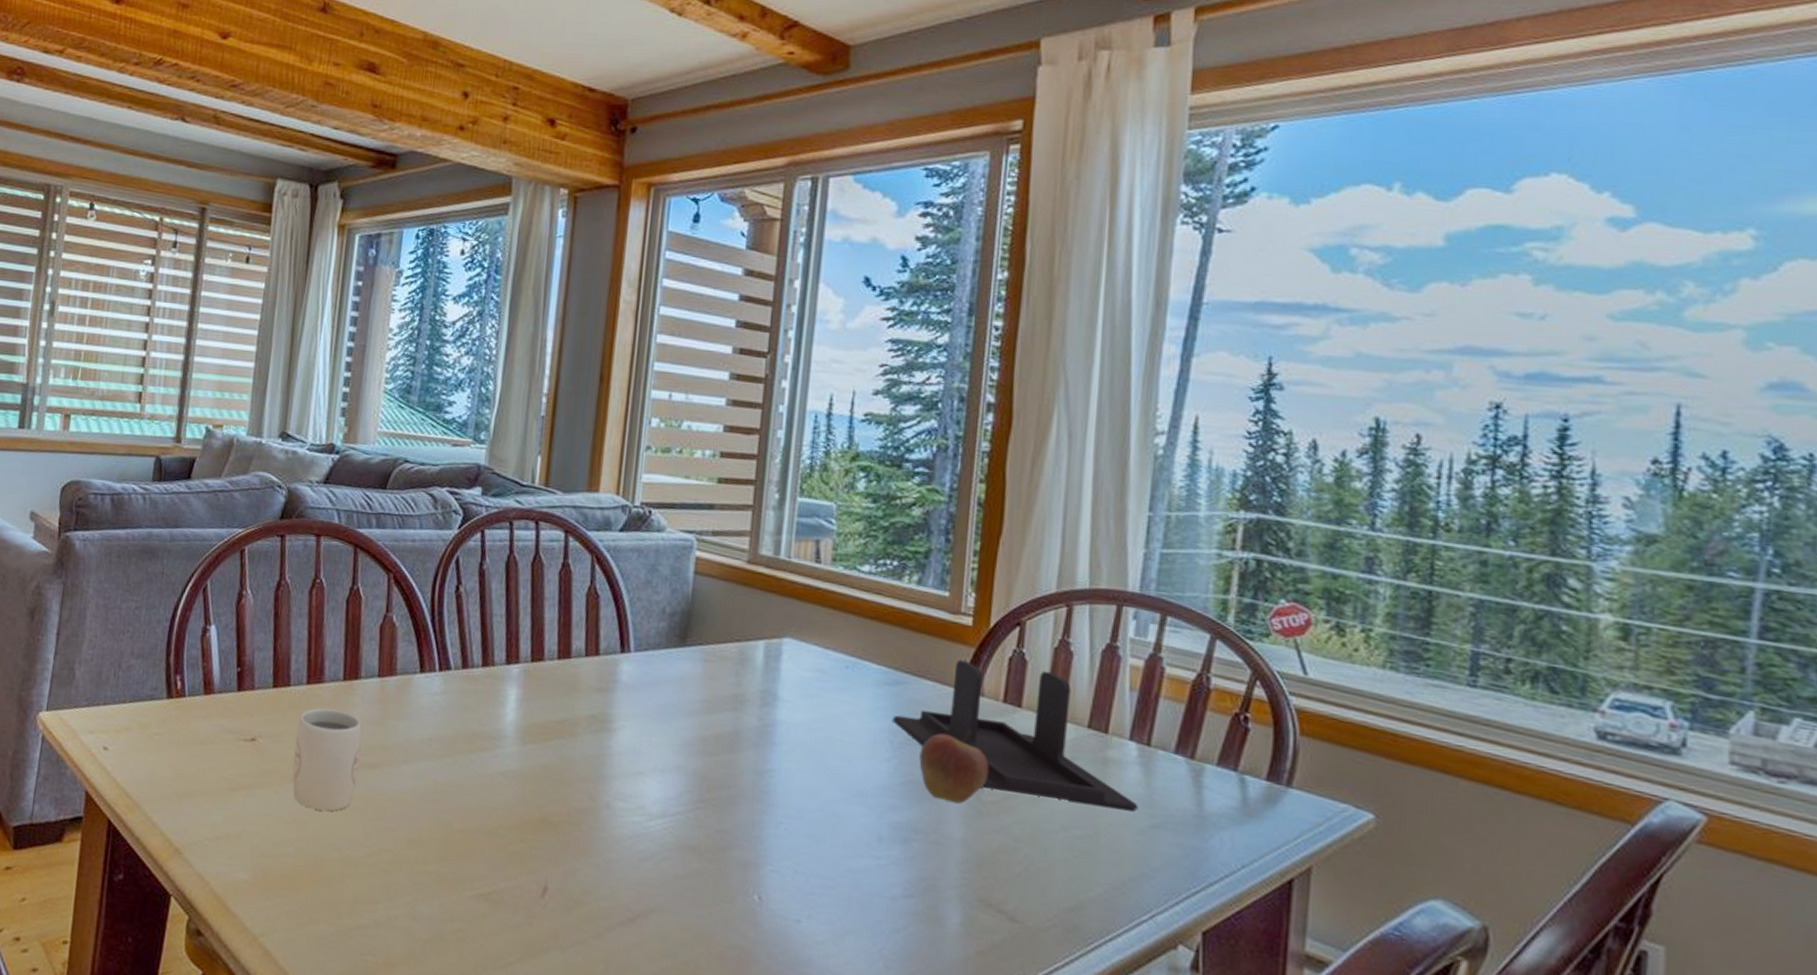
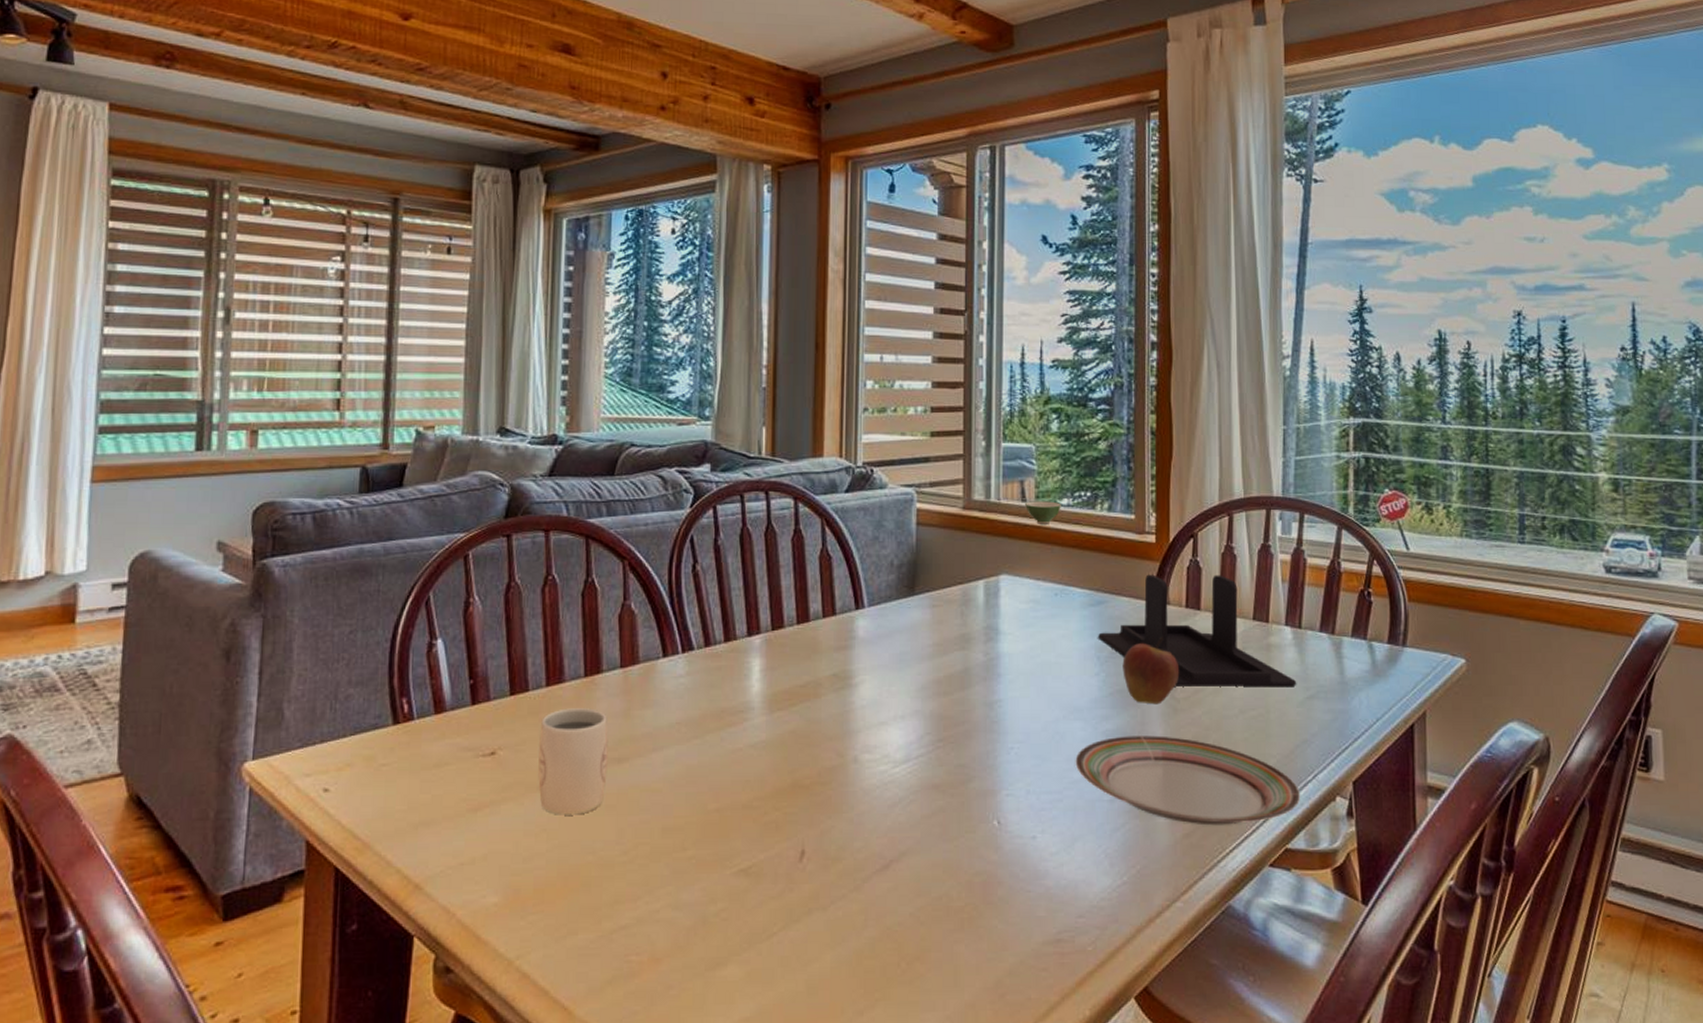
bowl: none [818,563,862,591] -> present [1024,501,1061,524]
plate: none [853,830,1132,955] -> present [1075,735,1301,826]

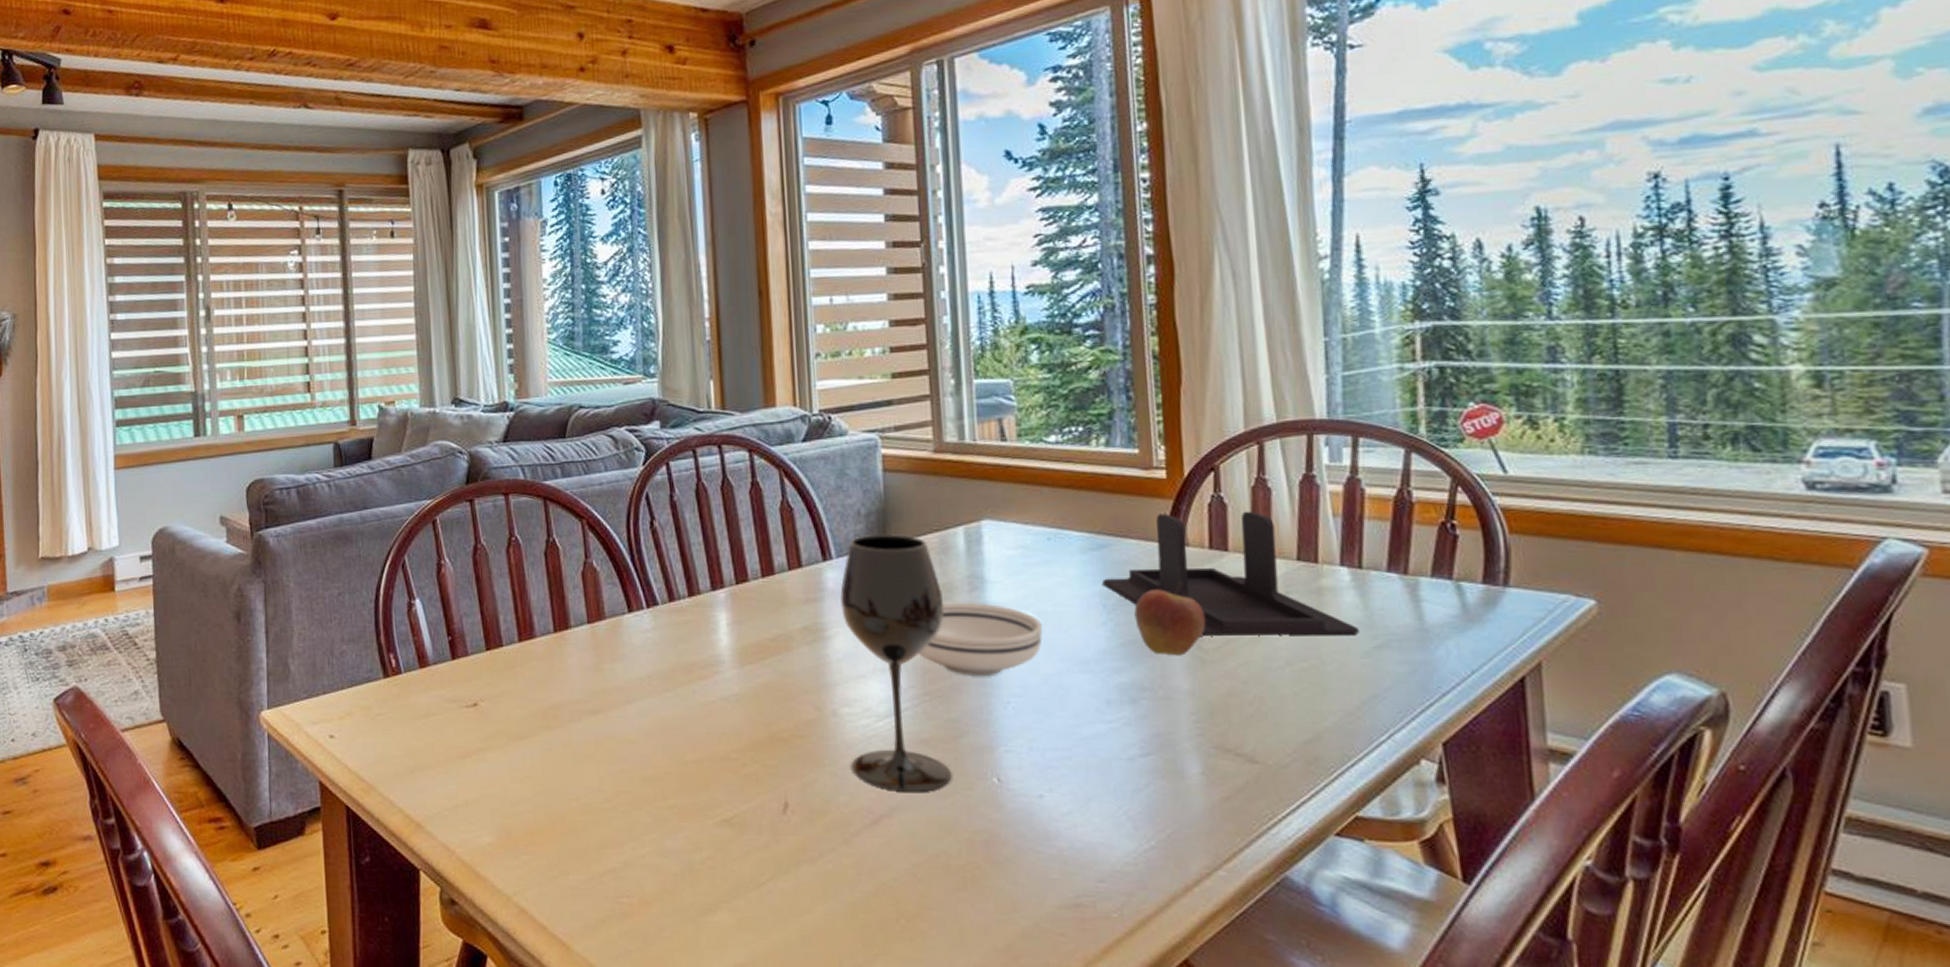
mug: present [538,708,608,815] -> none [516,662,584,763]
wineglass: none [868,584,962,836] -> present [840,534,952,792]
bowl: none [936,652,1046,722] -> present [918,602,1043,675]
bowl: present [1024,501,1061,524] -> none [1004,439,1049,464]
plate: present [1075,735,1301,826] -> none [1083,690,1373,789]

